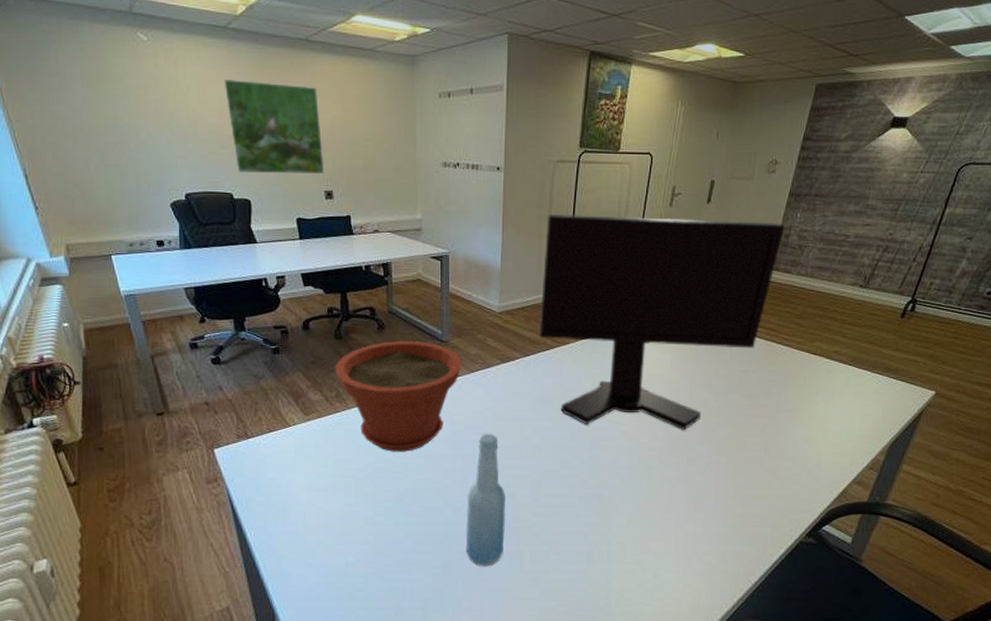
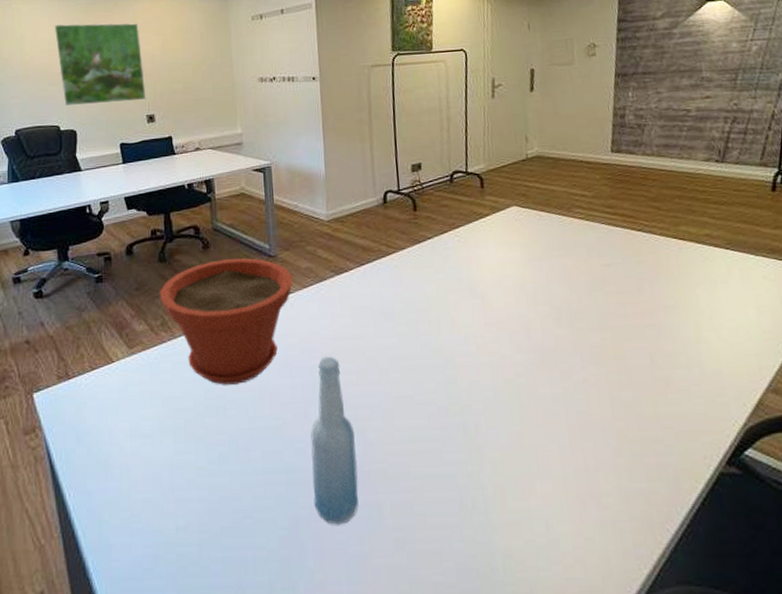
monitor: present [539,213,786,430] -> none [367,104,619,339]

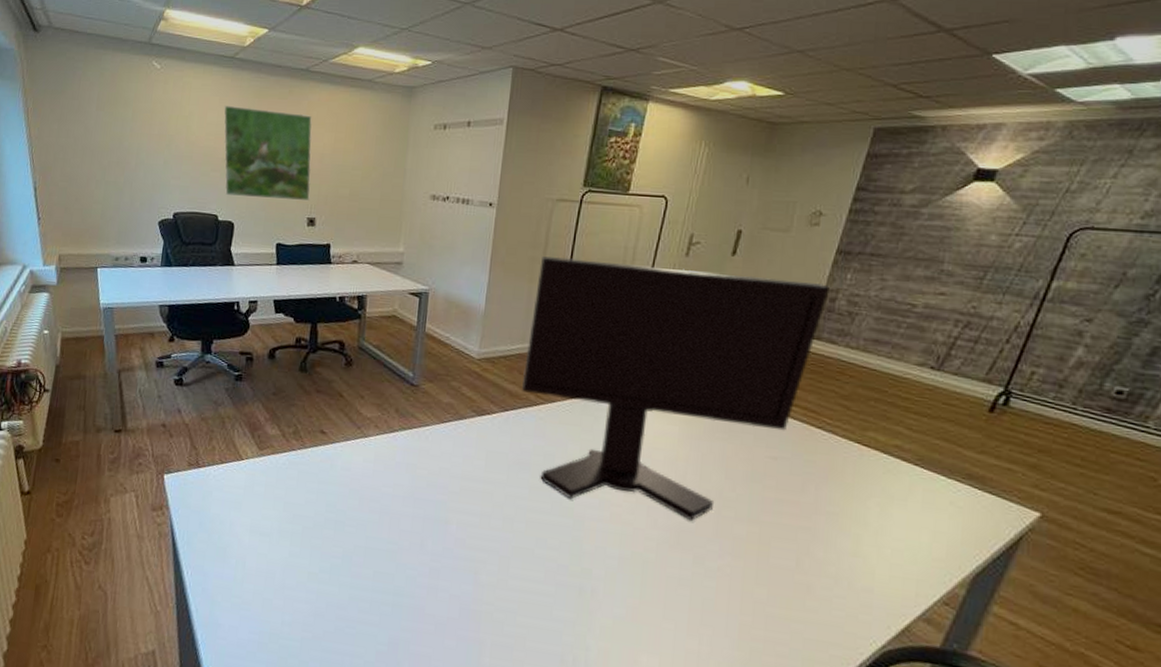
plant pot: present [160,258,293,385] -> none [295,379,433,504]
bottle: present [310,356,358,525] -> none [416,494,468,653]
monitor: none [367,104,619,339] -> present [522,256,831,520]

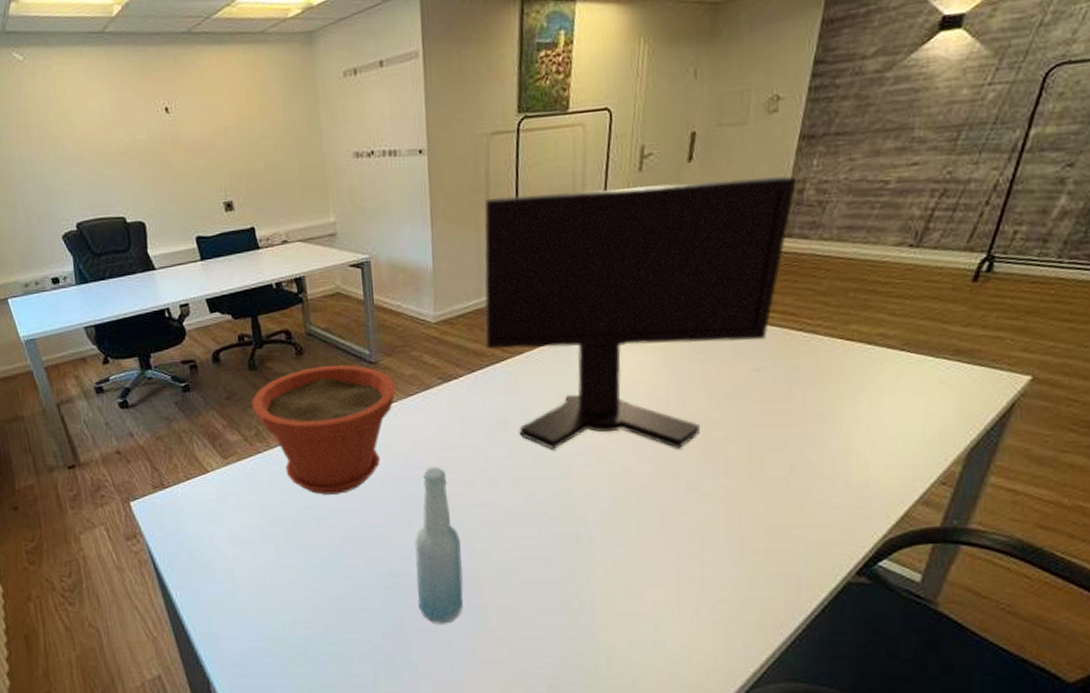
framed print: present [224,106,312,202] -> none [105,84,222,193]
plant pot: none [295,379,433,504] -> present [252,365,396,495]
bottle: none [416,494,468,653] -> present [415,467,463,624]

